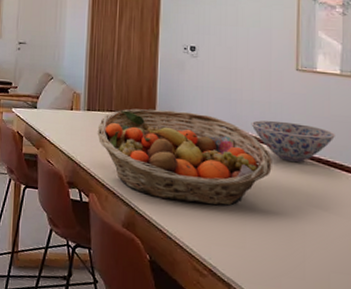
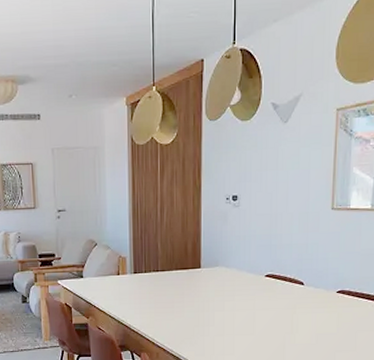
fruit basket: present [97,108,272,206] -> none [145,262,308,349]
bowl: present [251,120,335,163] -> none [289,260,364,298]

